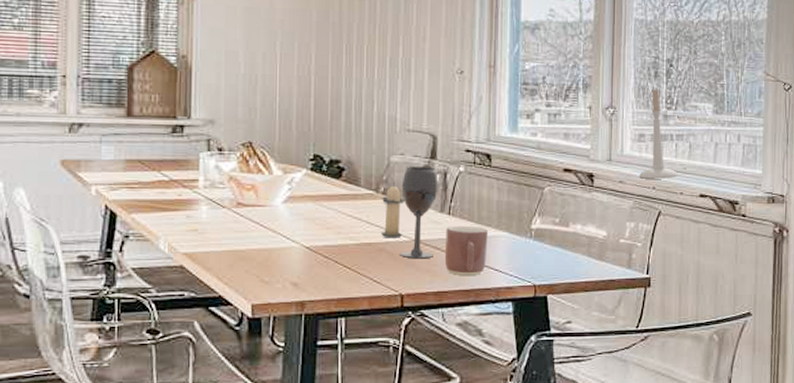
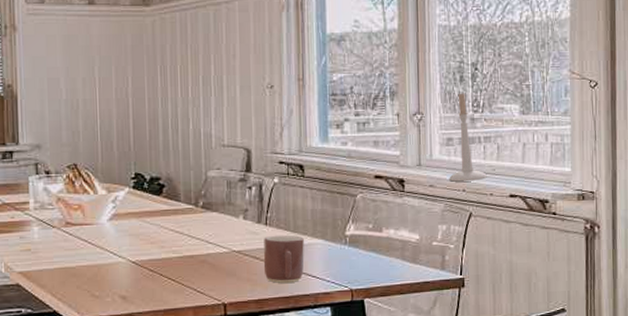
candle: present [380,183,404,238] -> none [201,196,223,250]
wine glass: present [399,166,439,259] -> none [219,180,255,269]

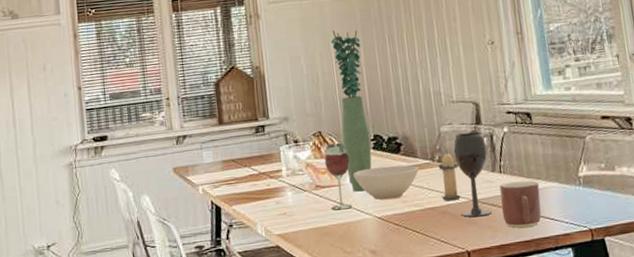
wineglass: none [78,178,106,251] -> present [324,143,353,211]
vase: none [96,54,131,233] -> present [331,30,372,192]
bowl: none [108,207,180,244] -> present [352,165,419,200]
candle: none [201,196,223,250] -> present [438,150,461,202]
wine glass: none [219,180,255,269] -> present [453,132,492,217]

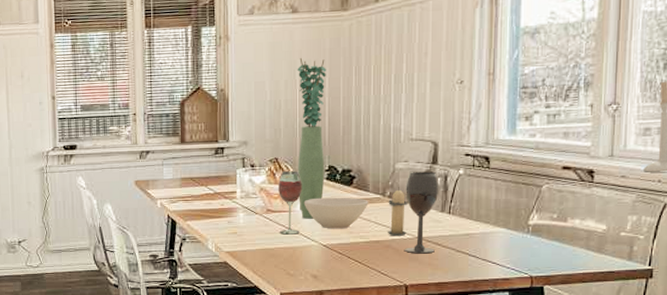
mug: present [499,180,542,228] -> none [445,223,486,268]

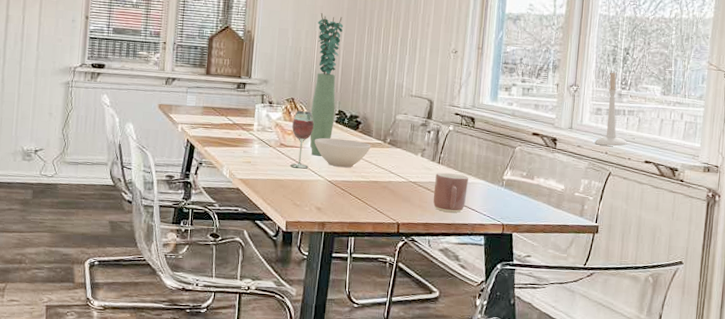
candle: present [387,187,408,236] -> none [385,136,405,179]
wine glass: present [404,171,440,254] -> none [398,124,432,197]
mug: none [445,223,486,268] -> present [433,172,468,213]

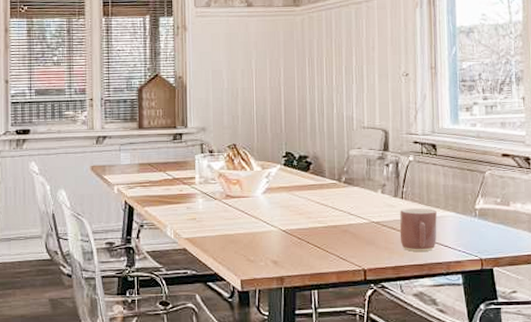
wineglass: present [290,111,314,169] -> none [237,157,261,220]
vase: present [309,13,343,156] -> none [253,49,282,204]
bowl: present [314,137,371,168] -> none [262,182,325,214]

